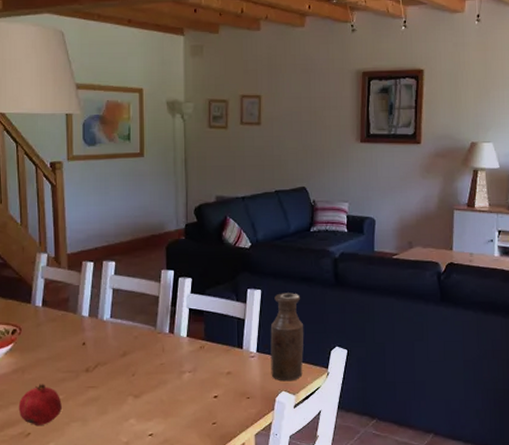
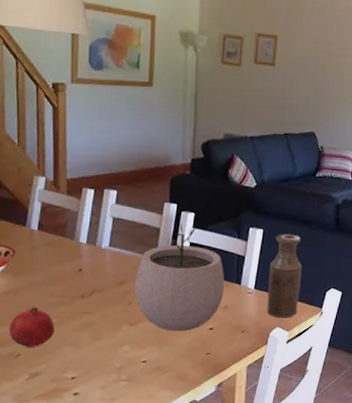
plant pot: none [138,289,226,402] -> present [135,223,225,332]

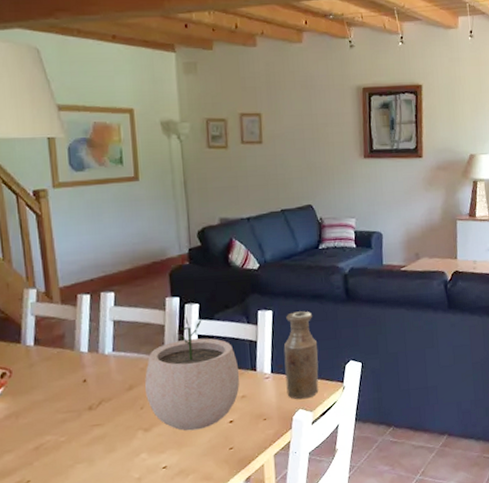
fruit: present [9,307,55,348] -> none [14,427,64,473]

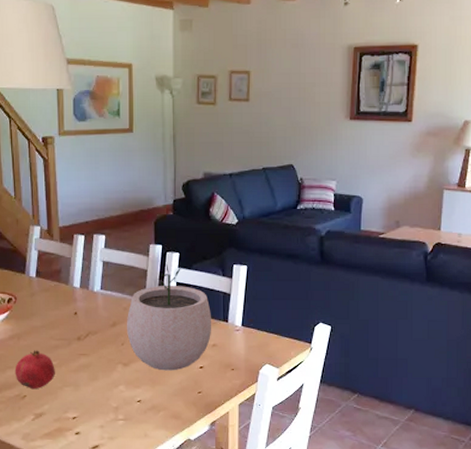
fruit: none [14,427,64,473] -> present [15,350,55,390]
bottle: present [283,311,319,400] -> none [255,269,289,355]

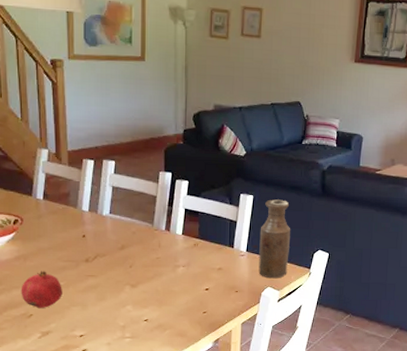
plant pot: present [127,263,212,371] -> none [135,190,219,292]
bottle: none [255,269,289,355] -> present [258,199,291,279]

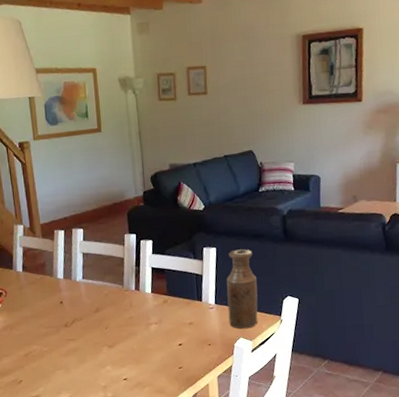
fruit: present [21,271,62,309] -> none [10,338,47,375]

